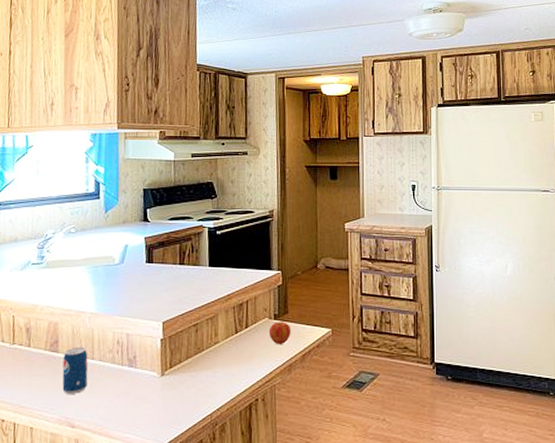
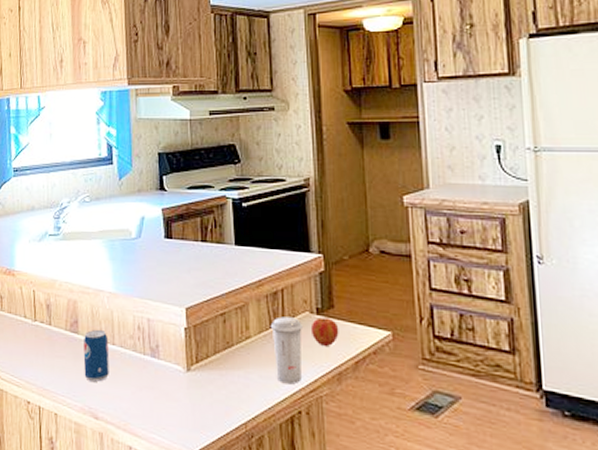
coffee cup: none [236,323,263,378] -> present [271,316,304,384]

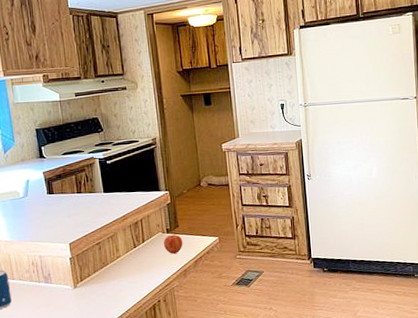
coffee cup: present [271,316,304,384] -> none [135,238,159,284]

